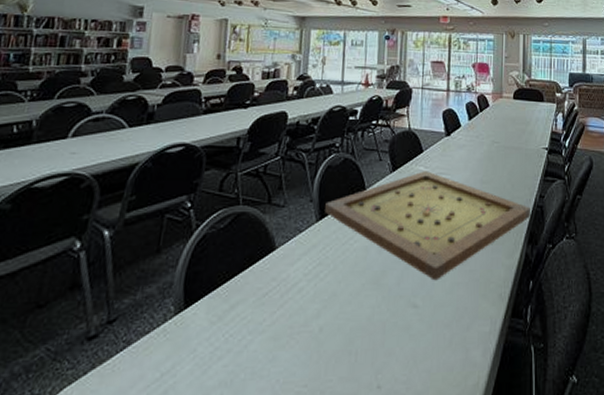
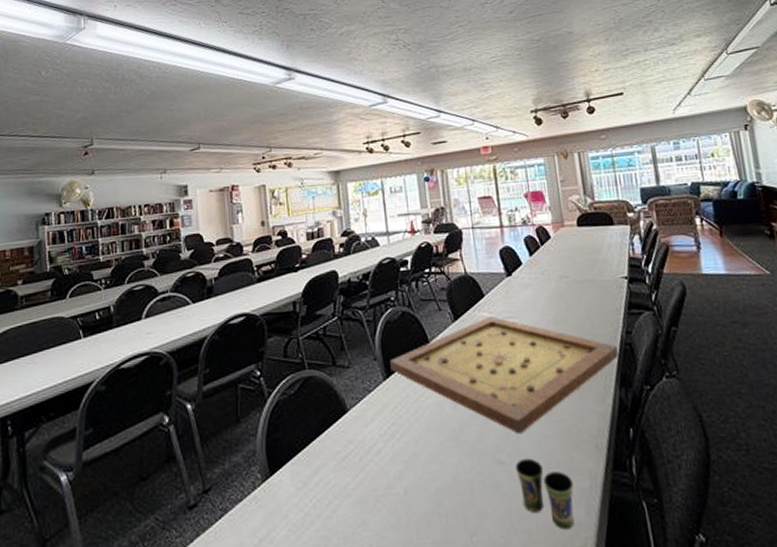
cup: none [426,303,475,370] -> present [515,458,575,530]

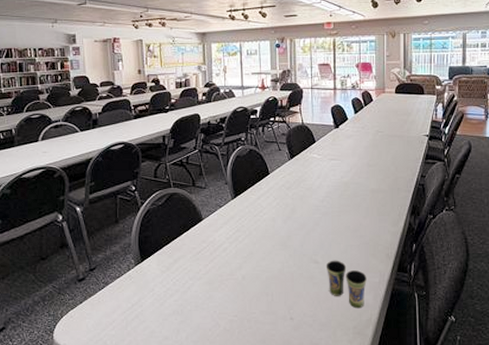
gameboard: present [390,316,619,434] -> none [238,158,413,243]

